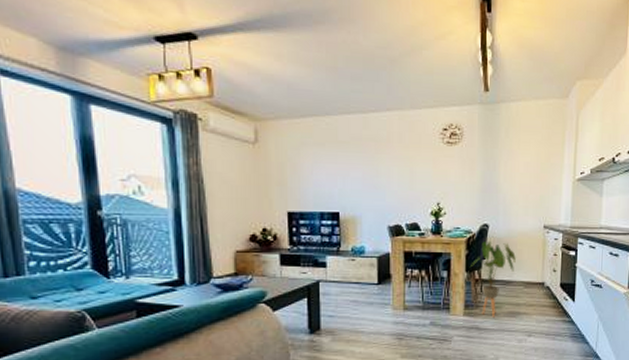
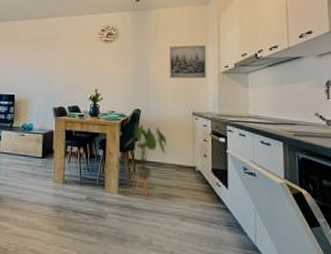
wall art: none [522,147,563,188] -> present [170,45,207,79]

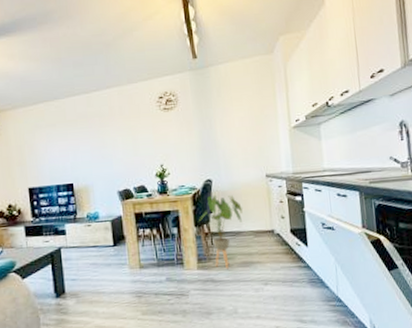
wall art: present [170,45,207,79] -> none [236,100,278,141]

